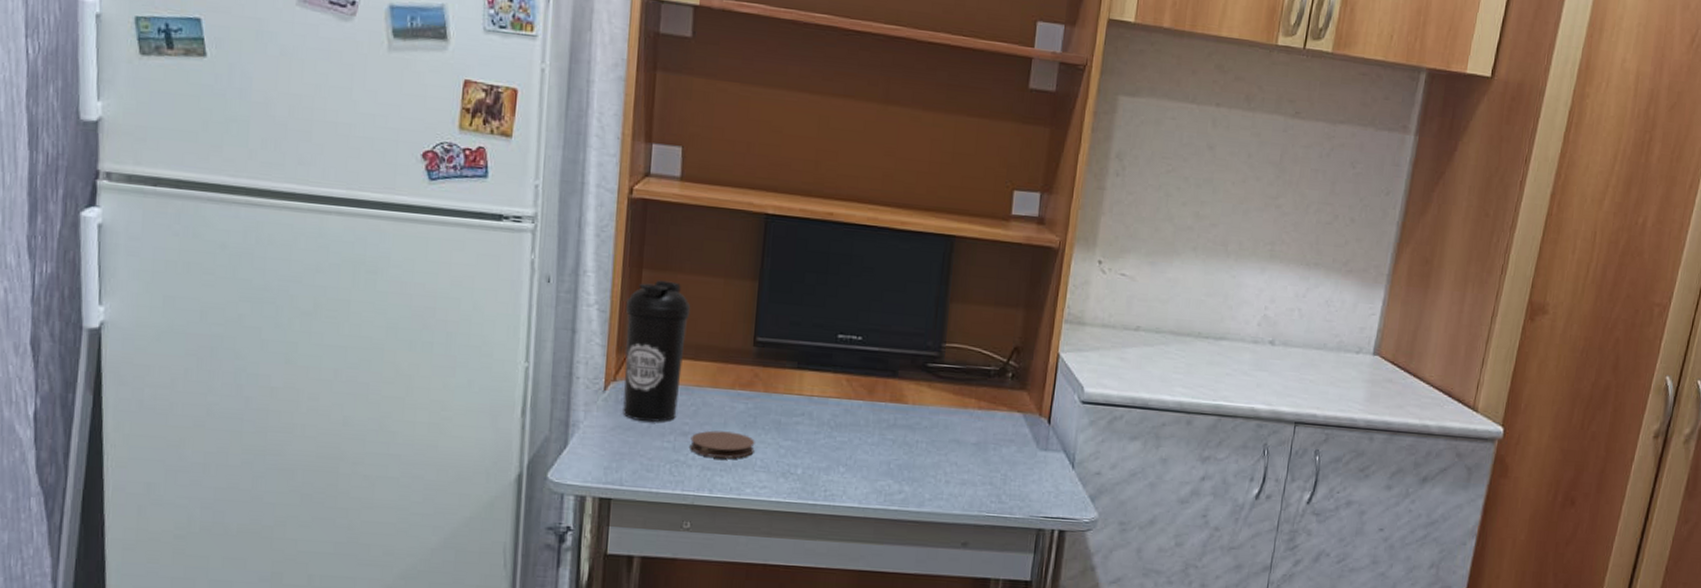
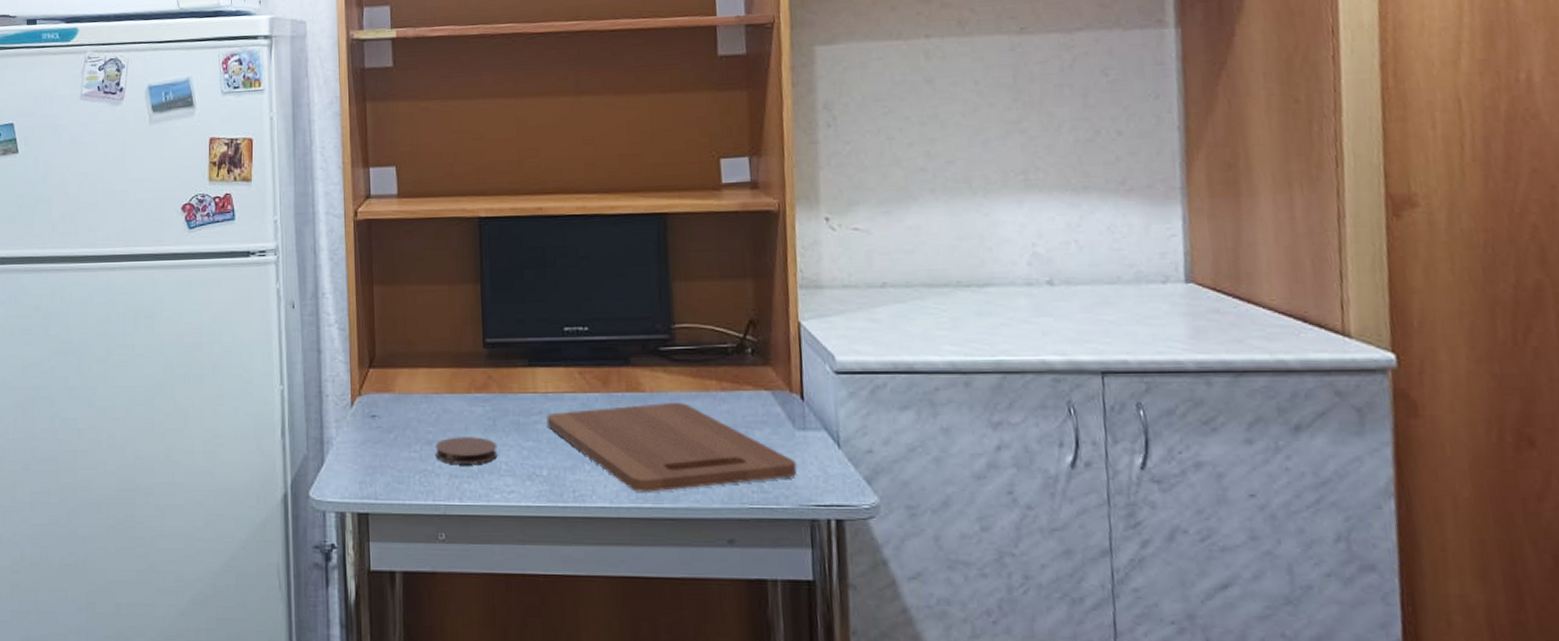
water bottle: present [623,280,691,422] -> none [363,293,421,432]
cutting board: none [808,415,1034,497] -> present [546,403,797,492]

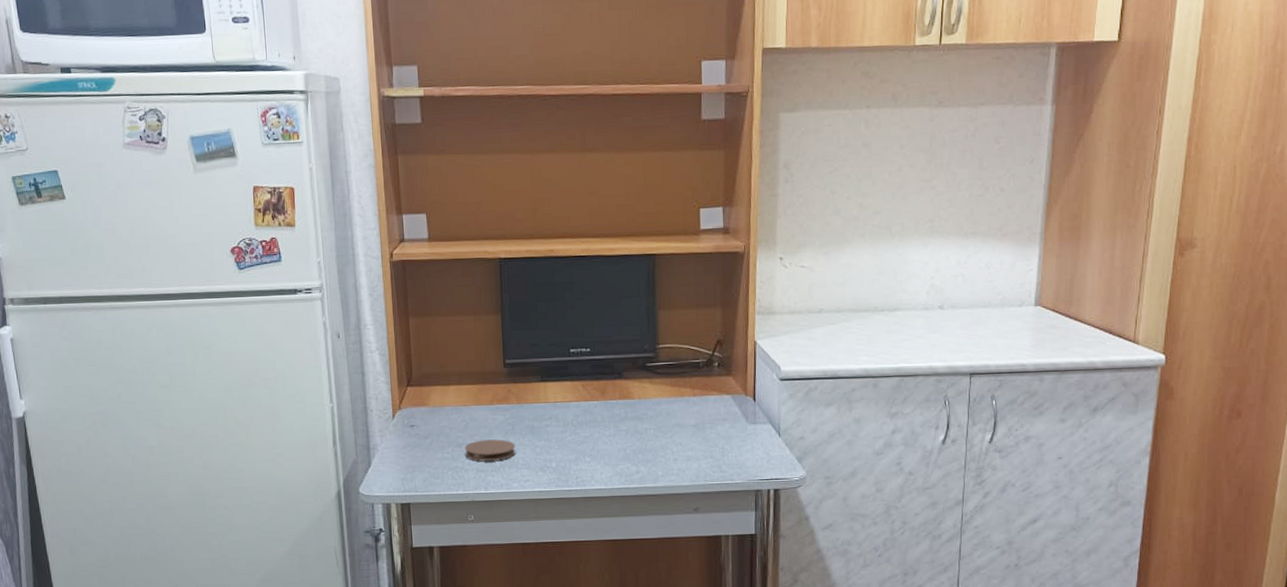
cutting board: present [546,403,797,492] -> none [555,406,748,476]

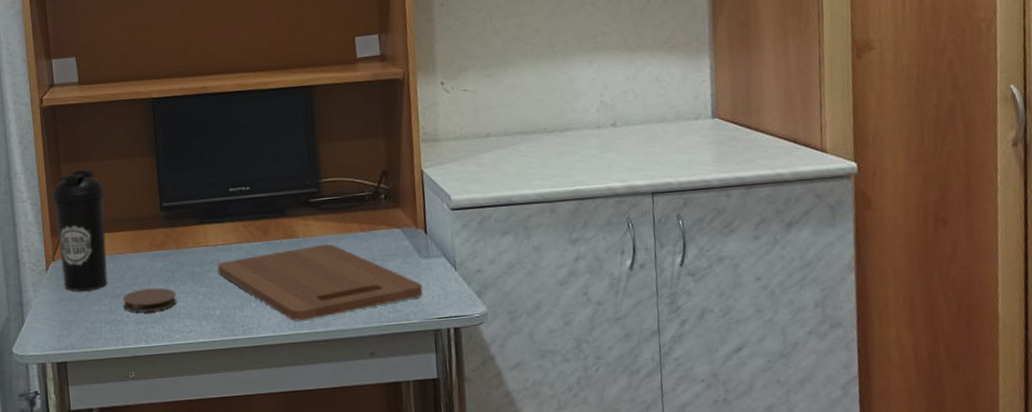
water bottle: none [400,324,451,439] -> present [52,169,108,291]
cutting board: none [555,406,748,476] -> present [217,244,423,321]

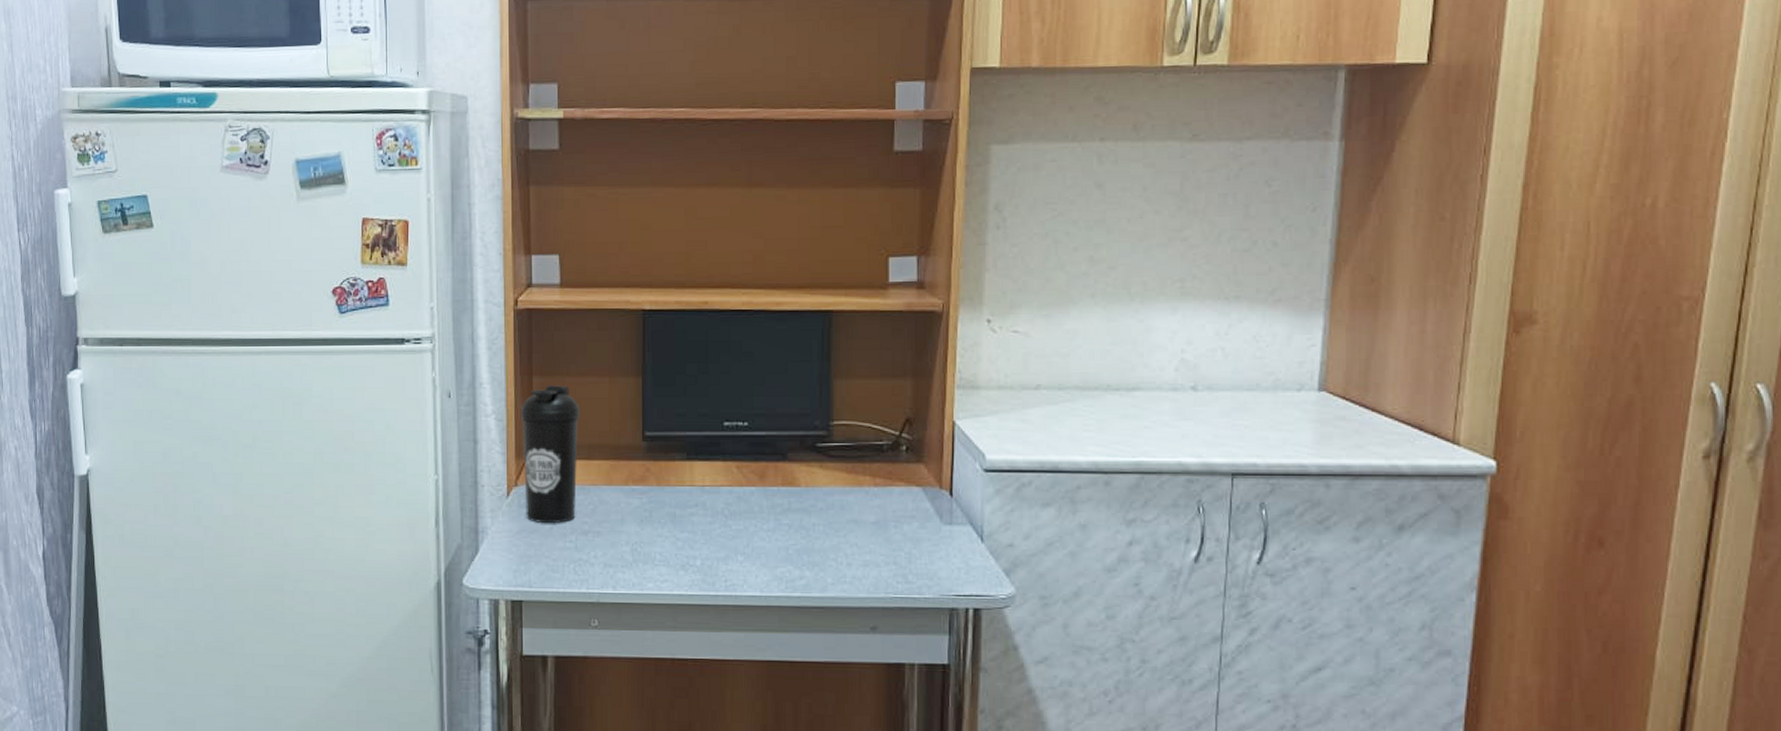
coaster: present [122,287,177,313] -> none [591,528,653,554]
cutting board: present [217,244,423,321] -> none [702,497,941,582]

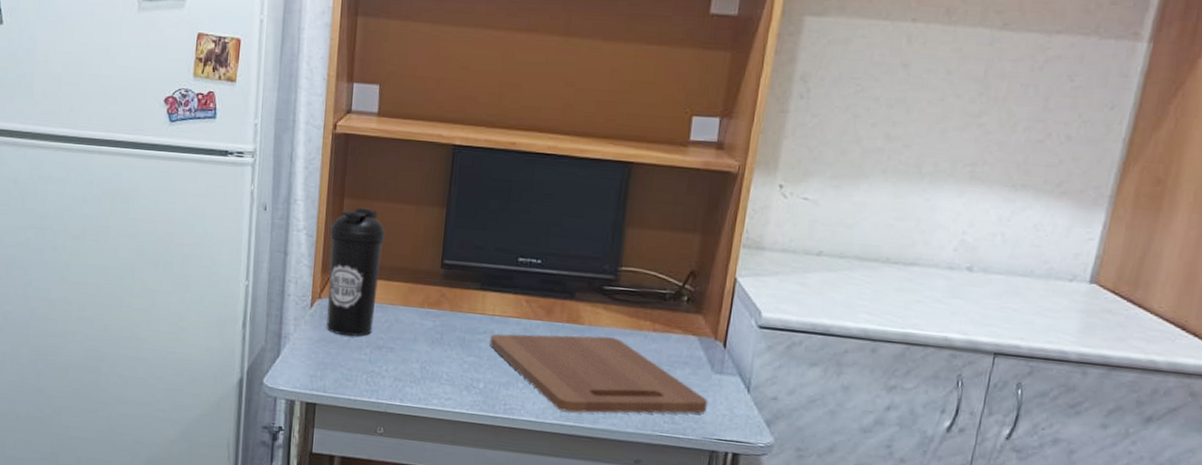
cutting board: none [702,497,941,582] -> present [489,333,708,414]

